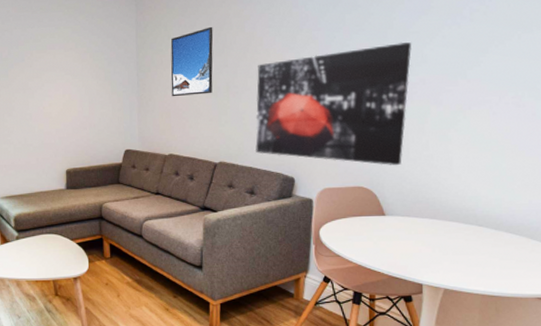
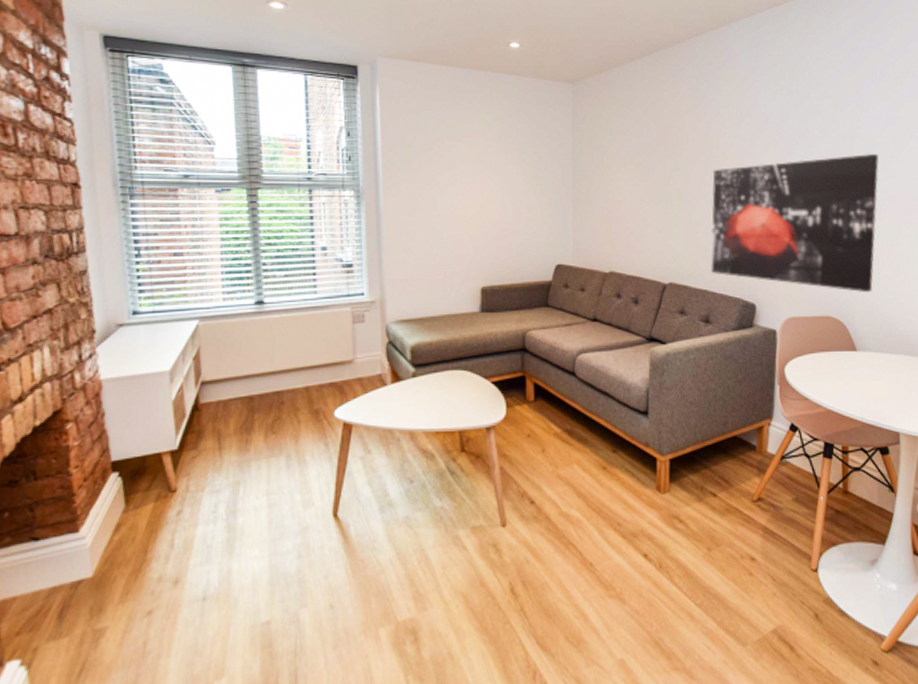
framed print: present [170,26,213,97] -> none [613,122,663,203]

